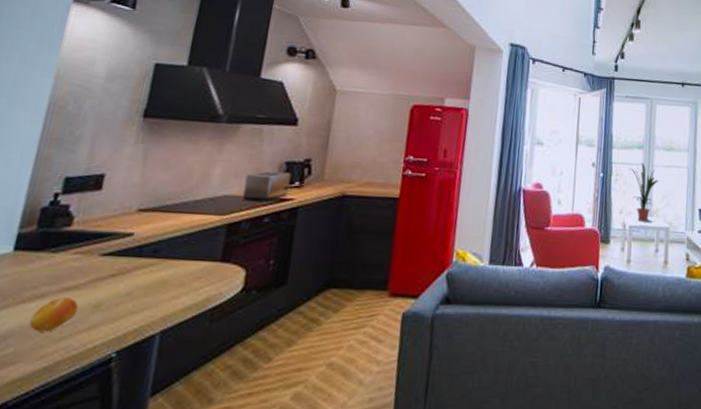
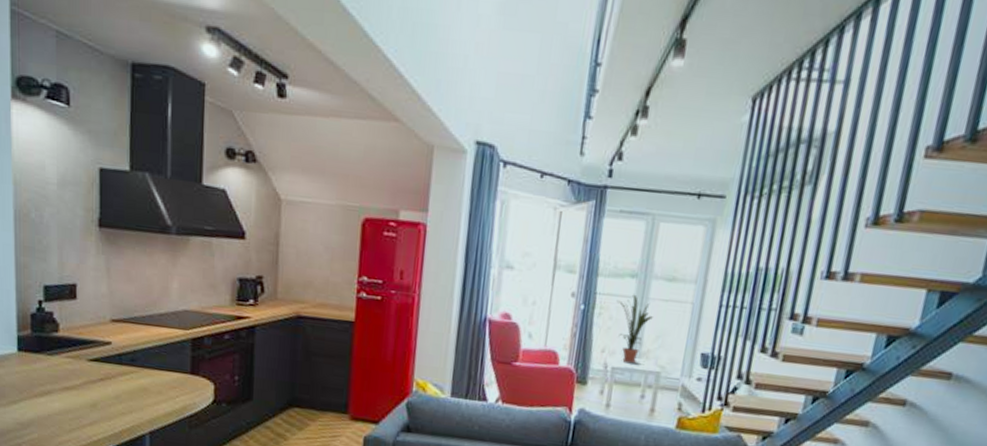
fruit: present [29,297,79,332] -> none [44,395,79,424]
toaster: present [242,171,291,202] -> none [201,287,245,319]

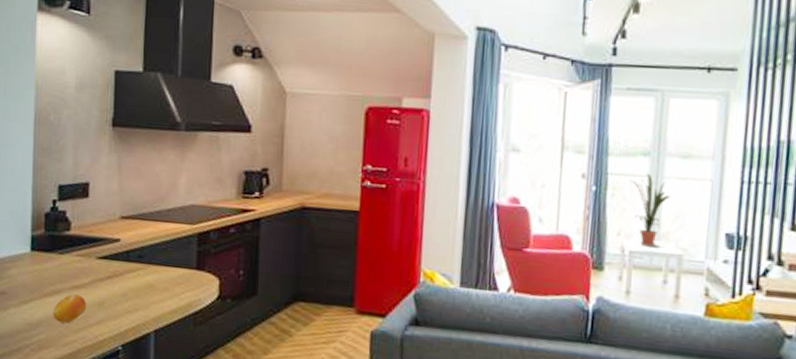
fruit: none [44,395,79,424] -> present [52,294,87,323]

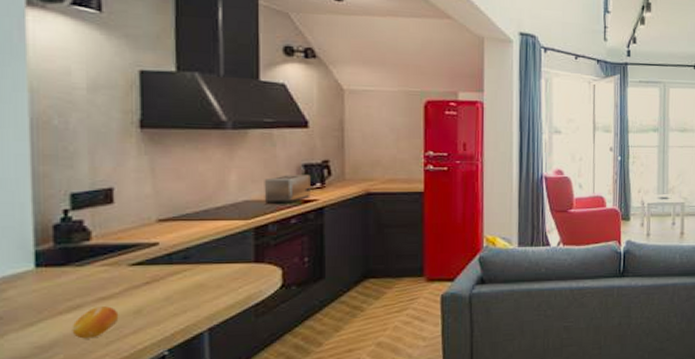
toaster: none [208,181,250,212] -> present [264,175,311,204]
house plant: present [629,173,670,247] -> none [645,144,673,199]

